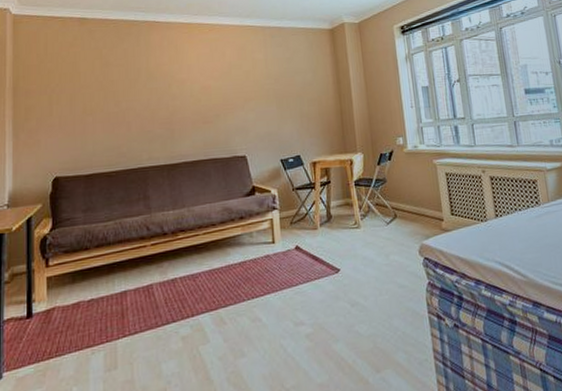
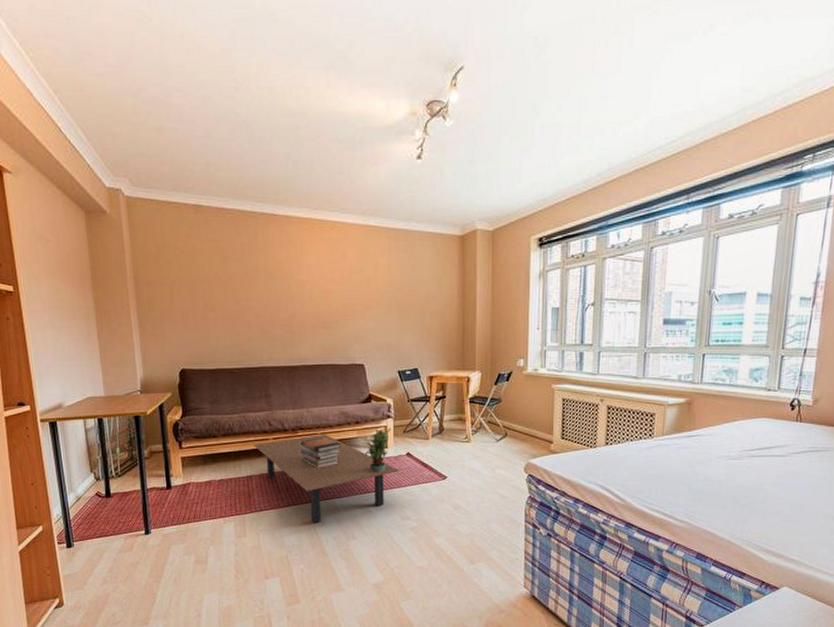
coffee table: none [130,233,290,343] -> present [254,433,400,524]
book stack: none [180,238,225,275] -> present [299,437,341,469]
potted plant: none [249,219,277,273] -> present [364,427,391,472]

